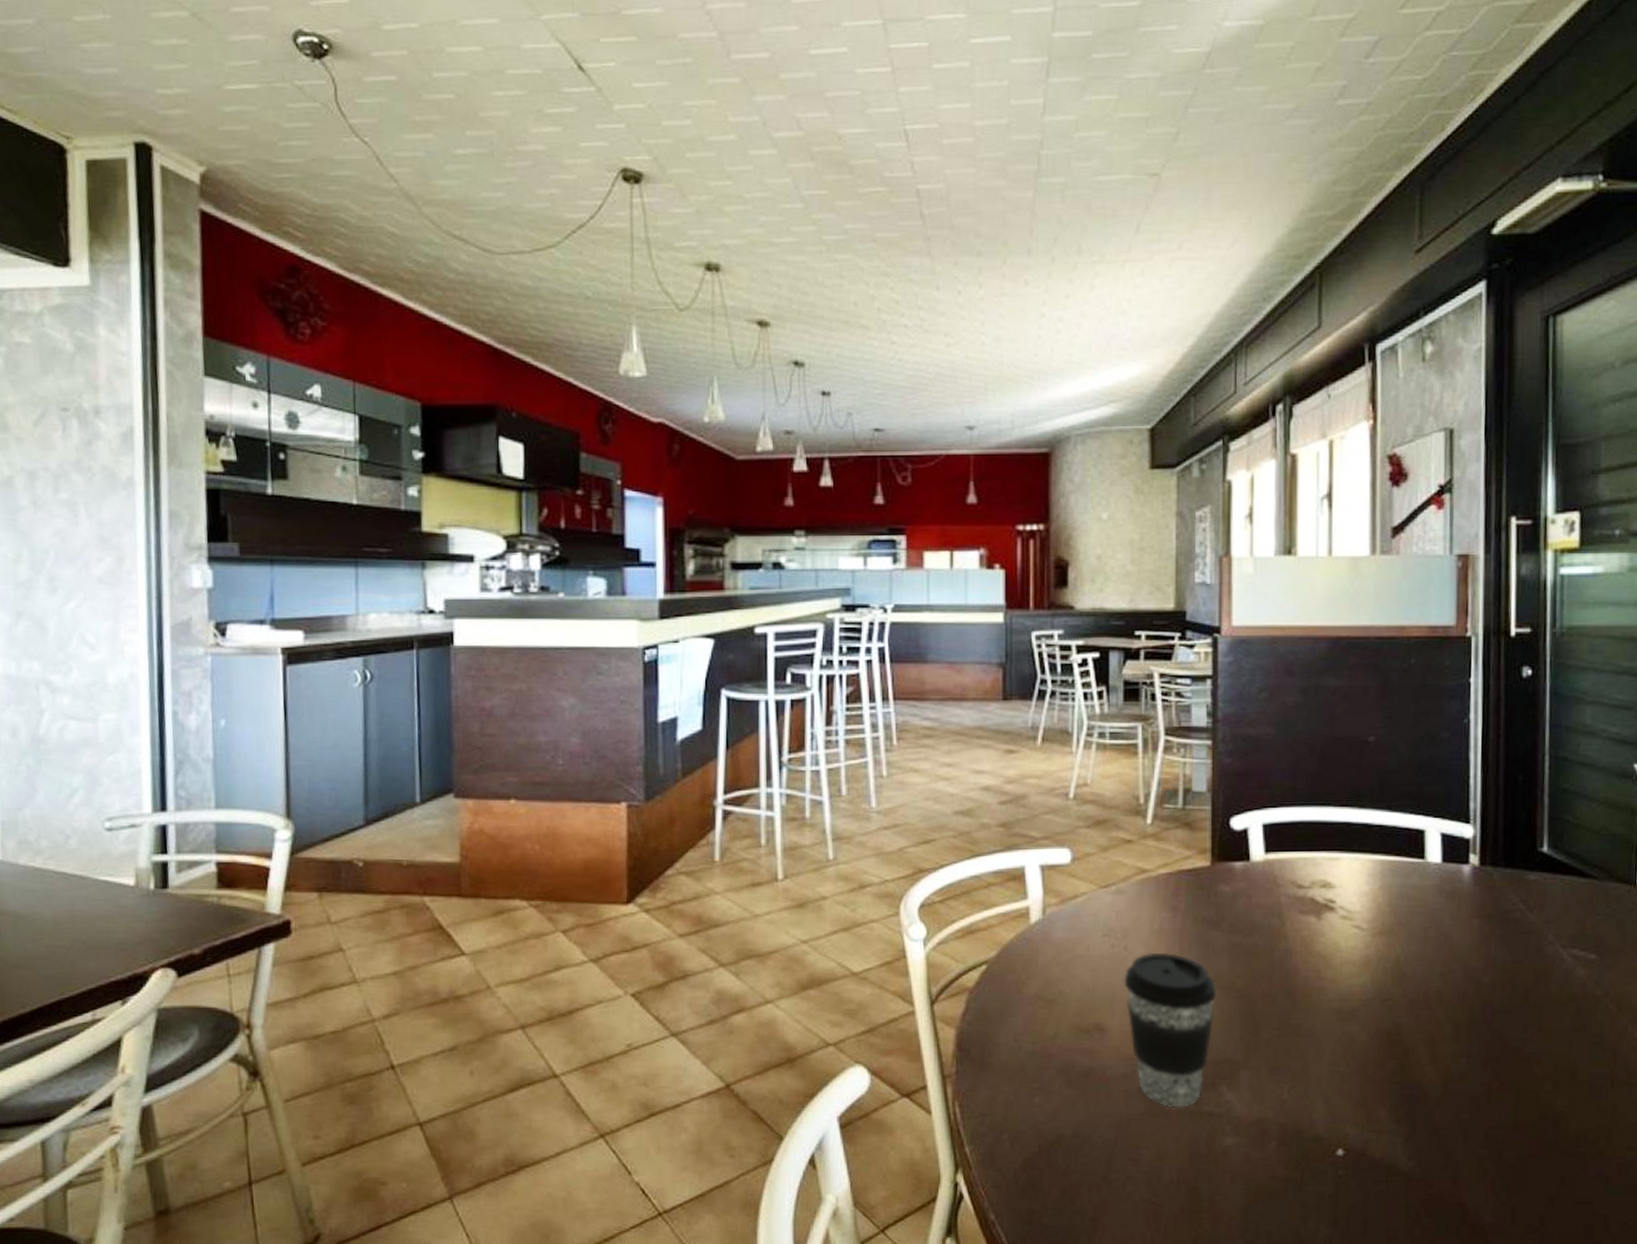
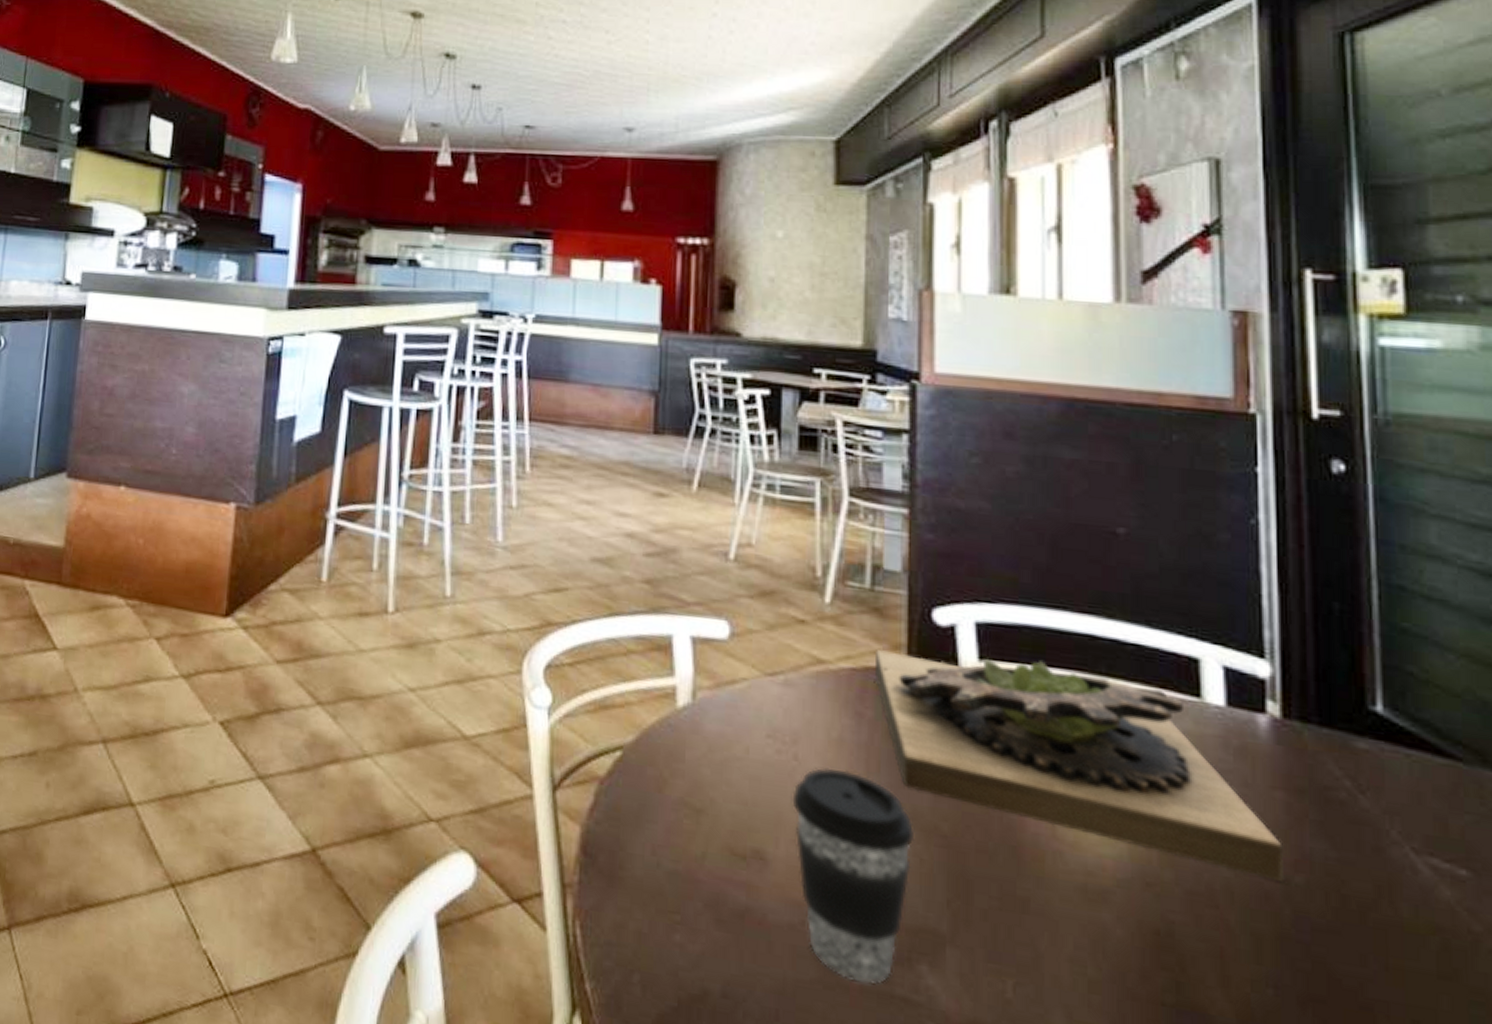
succulent planter: none [1187,847,1477,983] -> present [875,649,1285,881]

